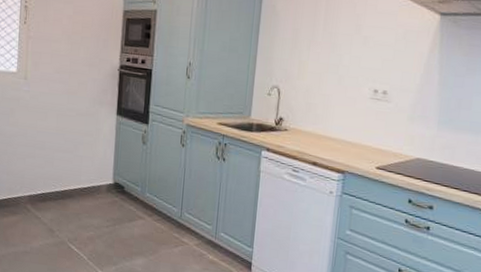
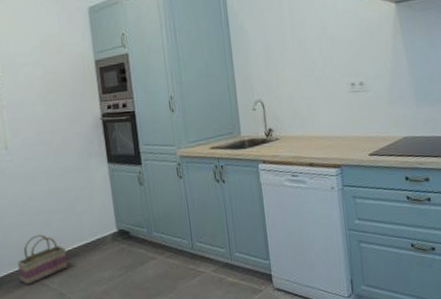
basket: none [15,168,63,214] -> present [17,234,68,285]

